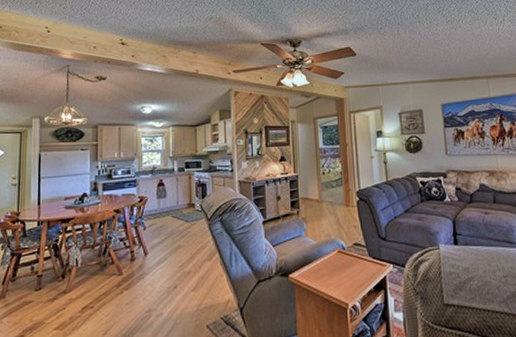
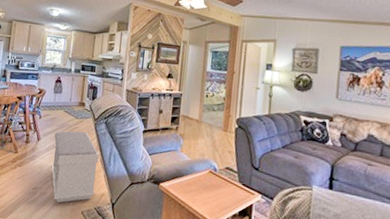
bench: none [164,235,219,322] -> present [51,131,99,203]

